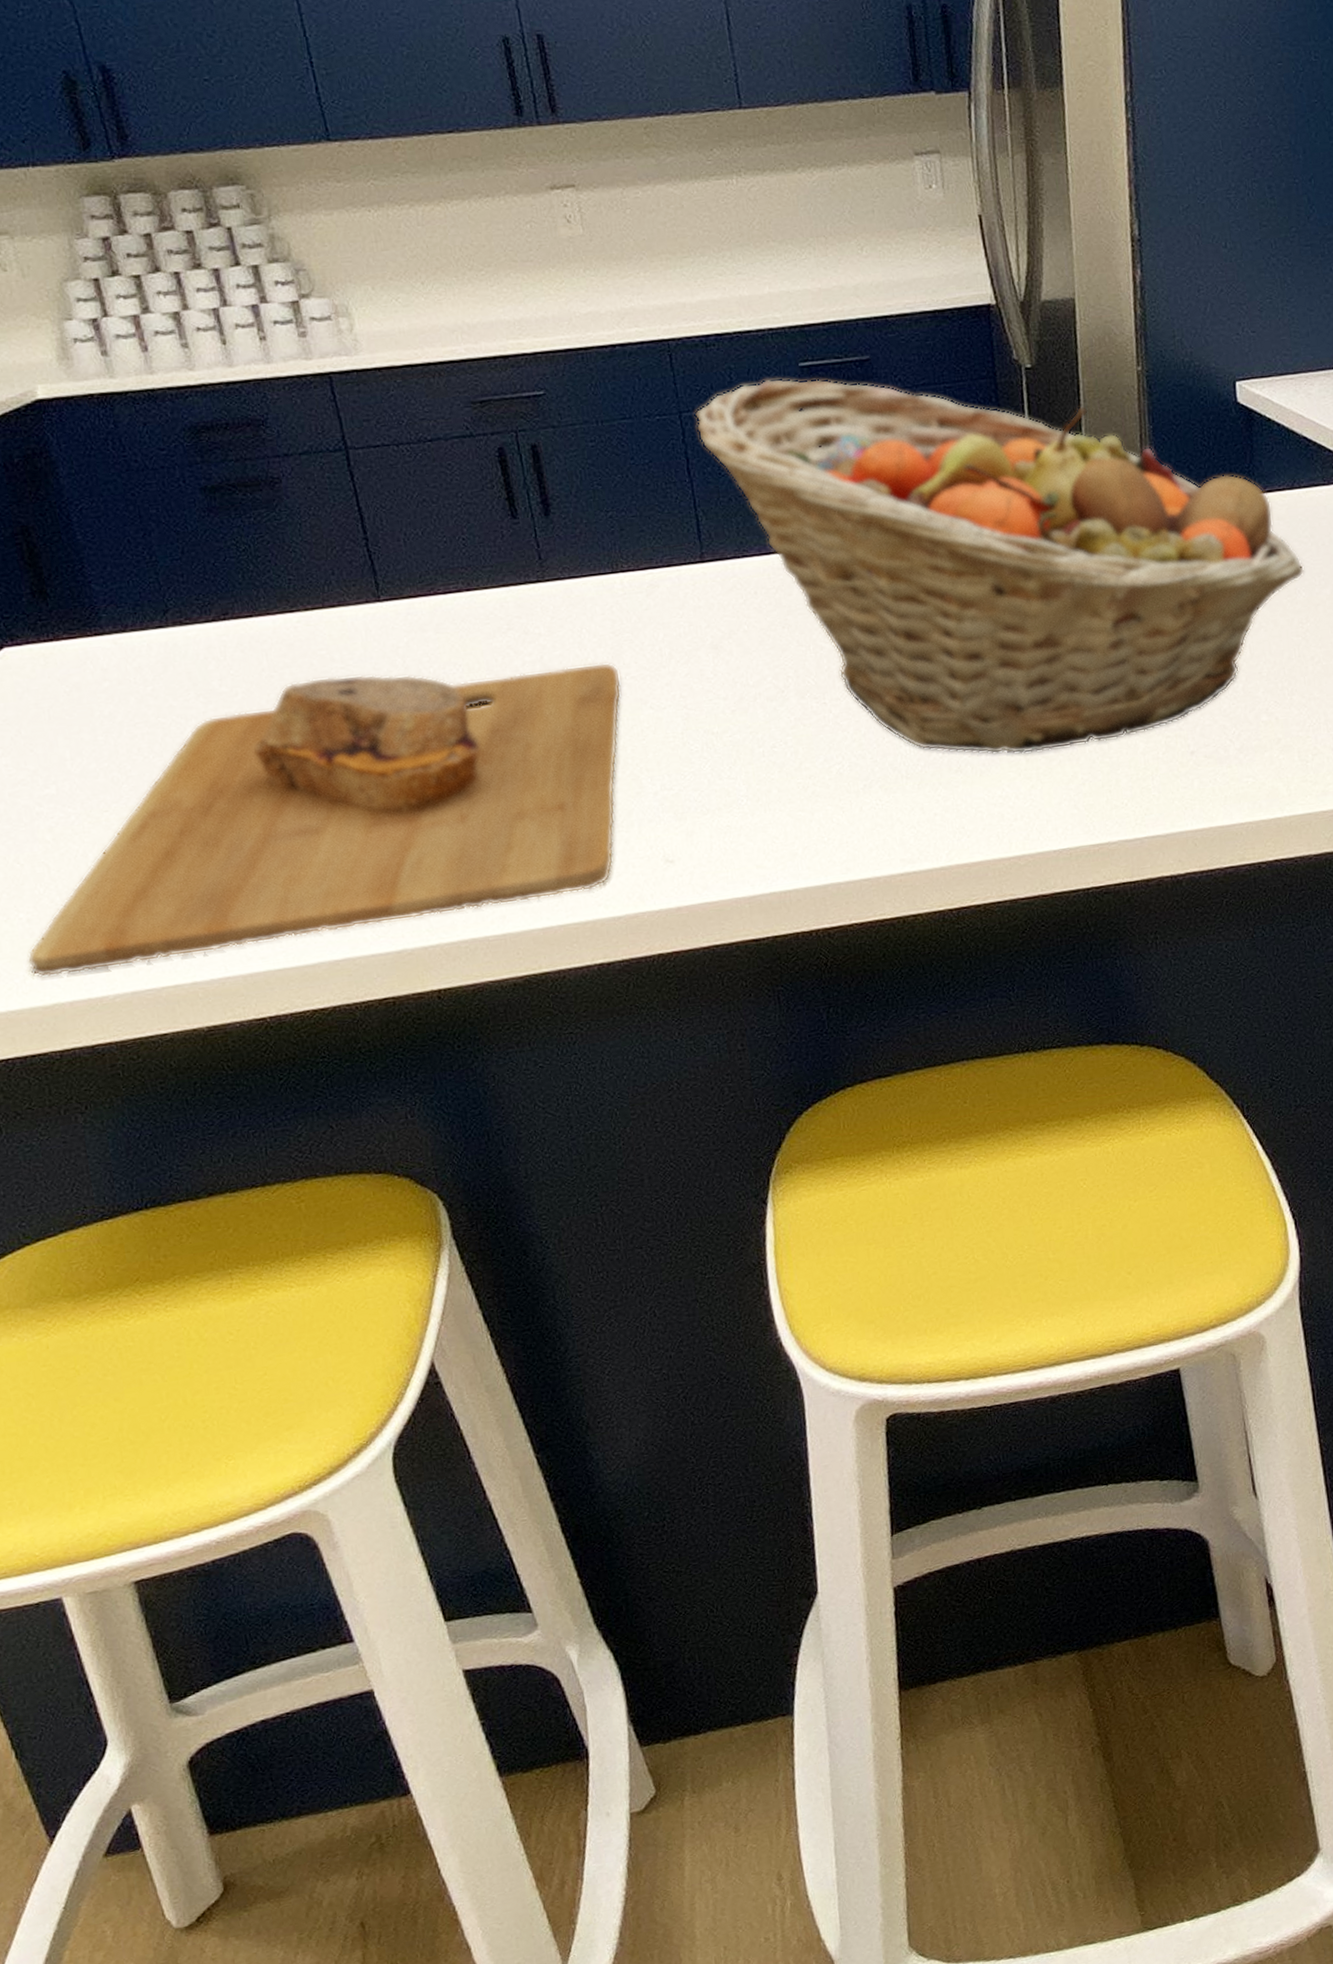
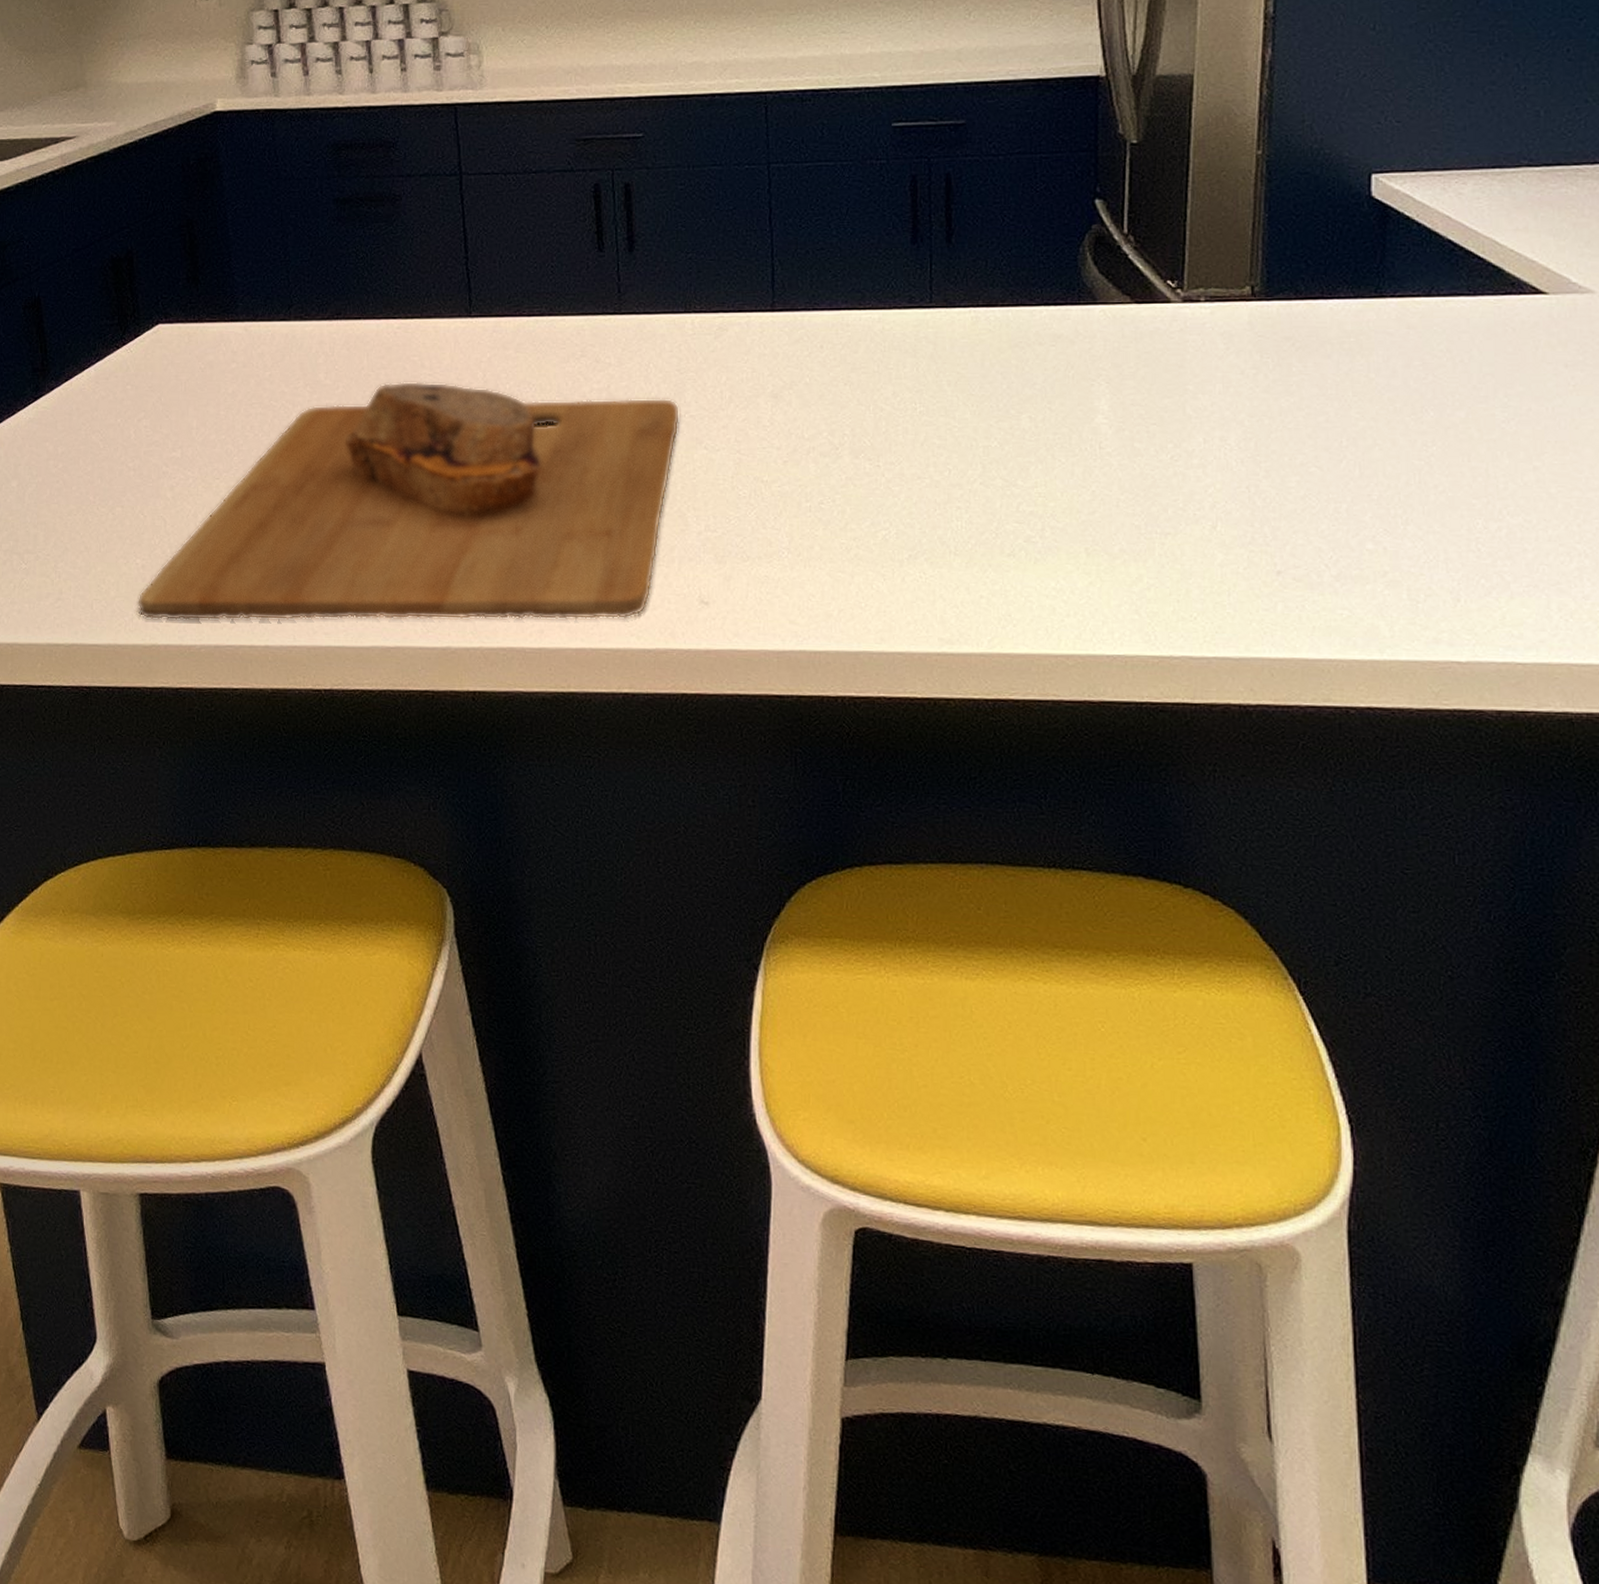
fruit basket: present [694,378,1305,755] -> none [782,136,1436,547]

